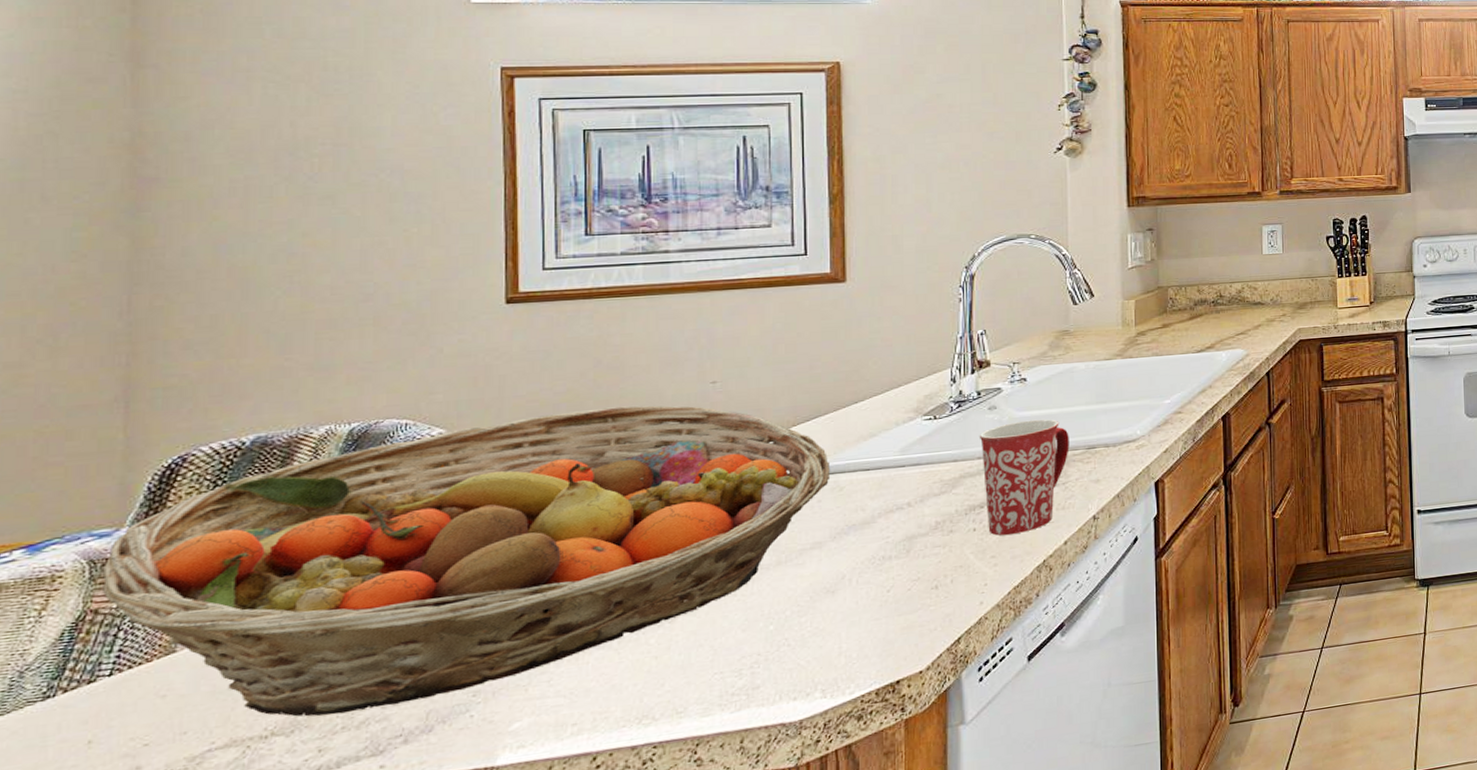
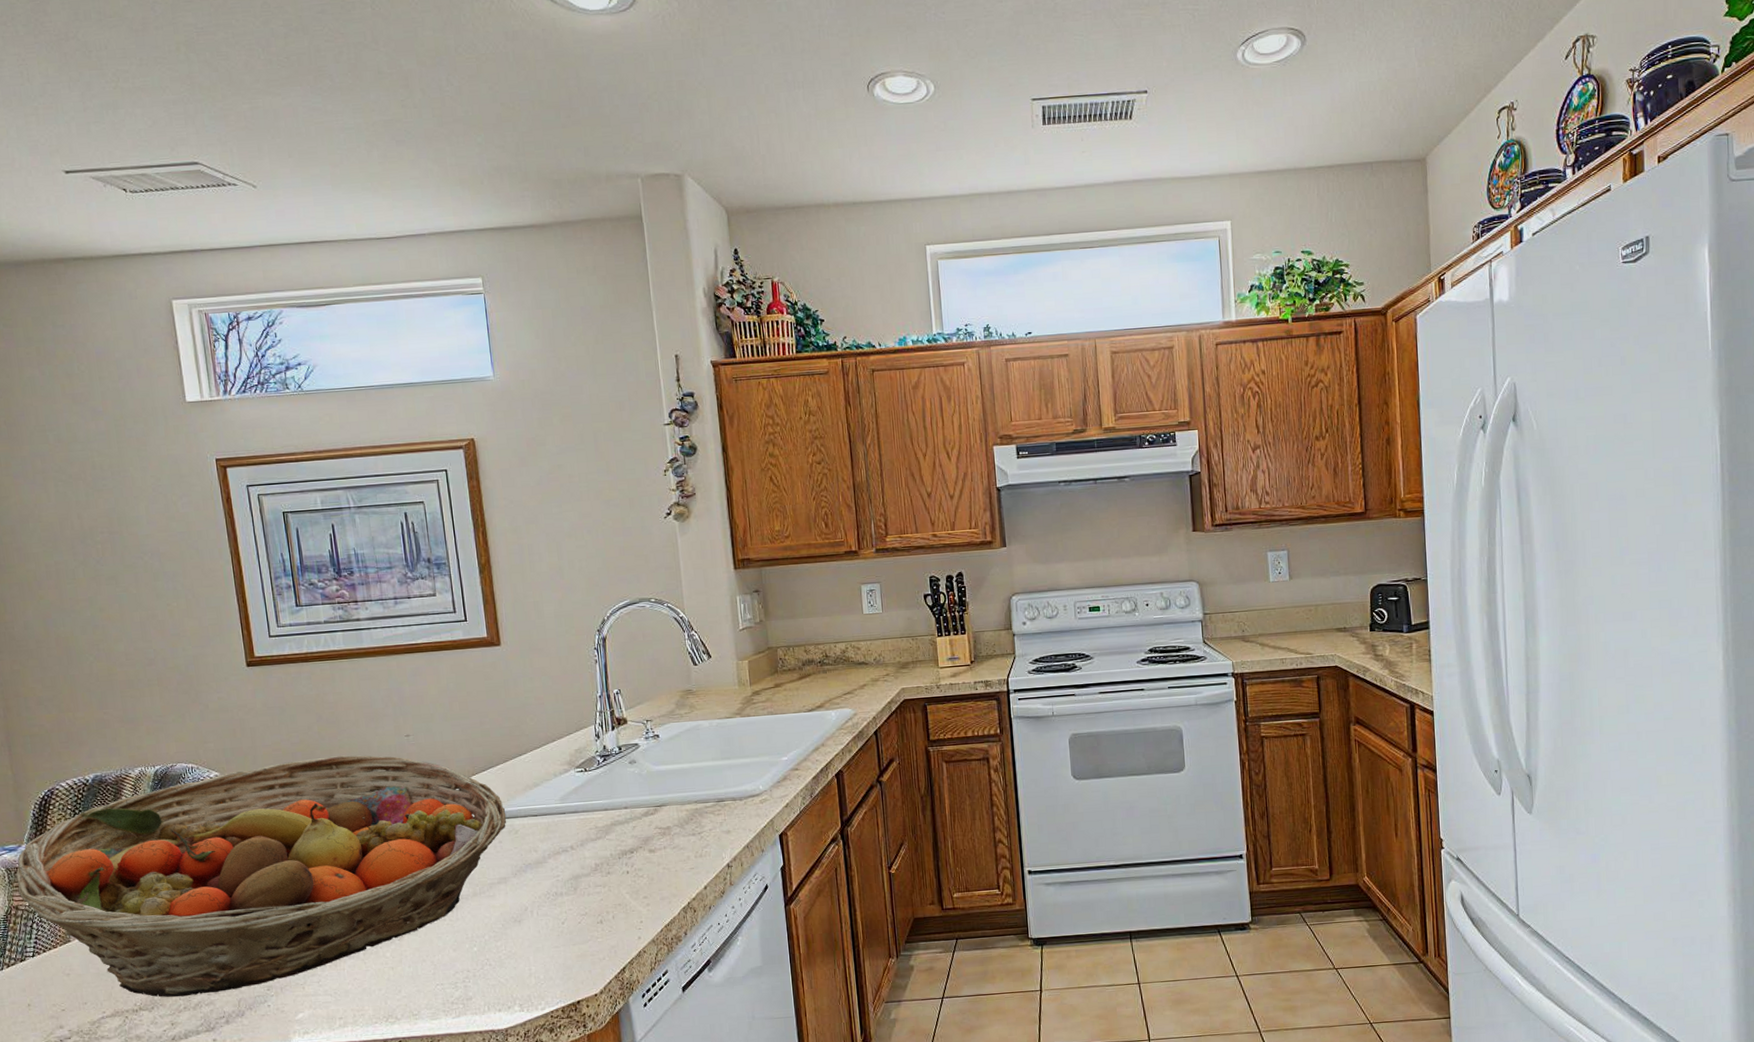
mug: present [979,419,1070,536] -> none [623,773,702,879]

